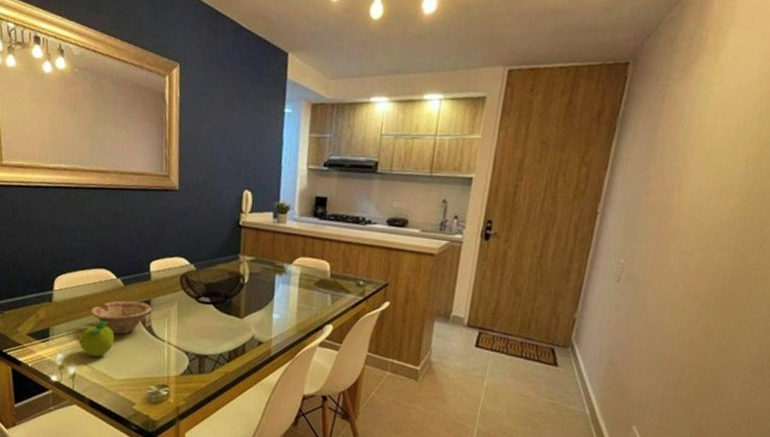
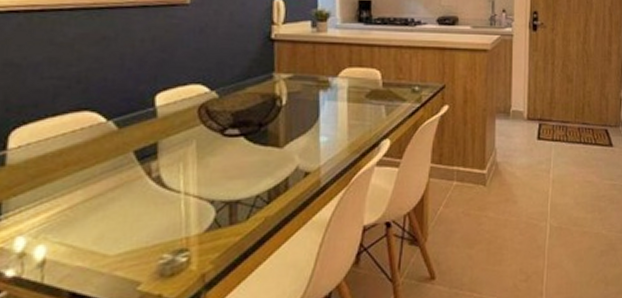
fruit: present [79,320,115,357] -> none [50,179,106,232]
dish: present [90,300,152,335] -> none [67,147,160,194]

